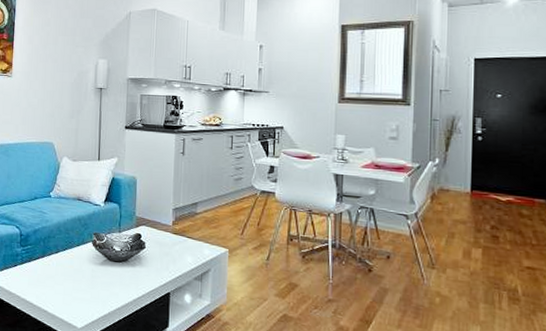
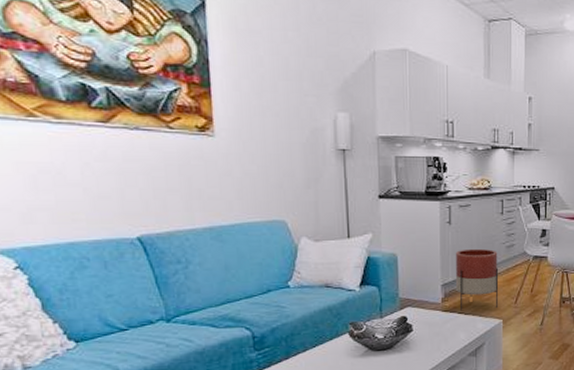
planter: none [185,178,227,236] -> present [455,248,499,311]

